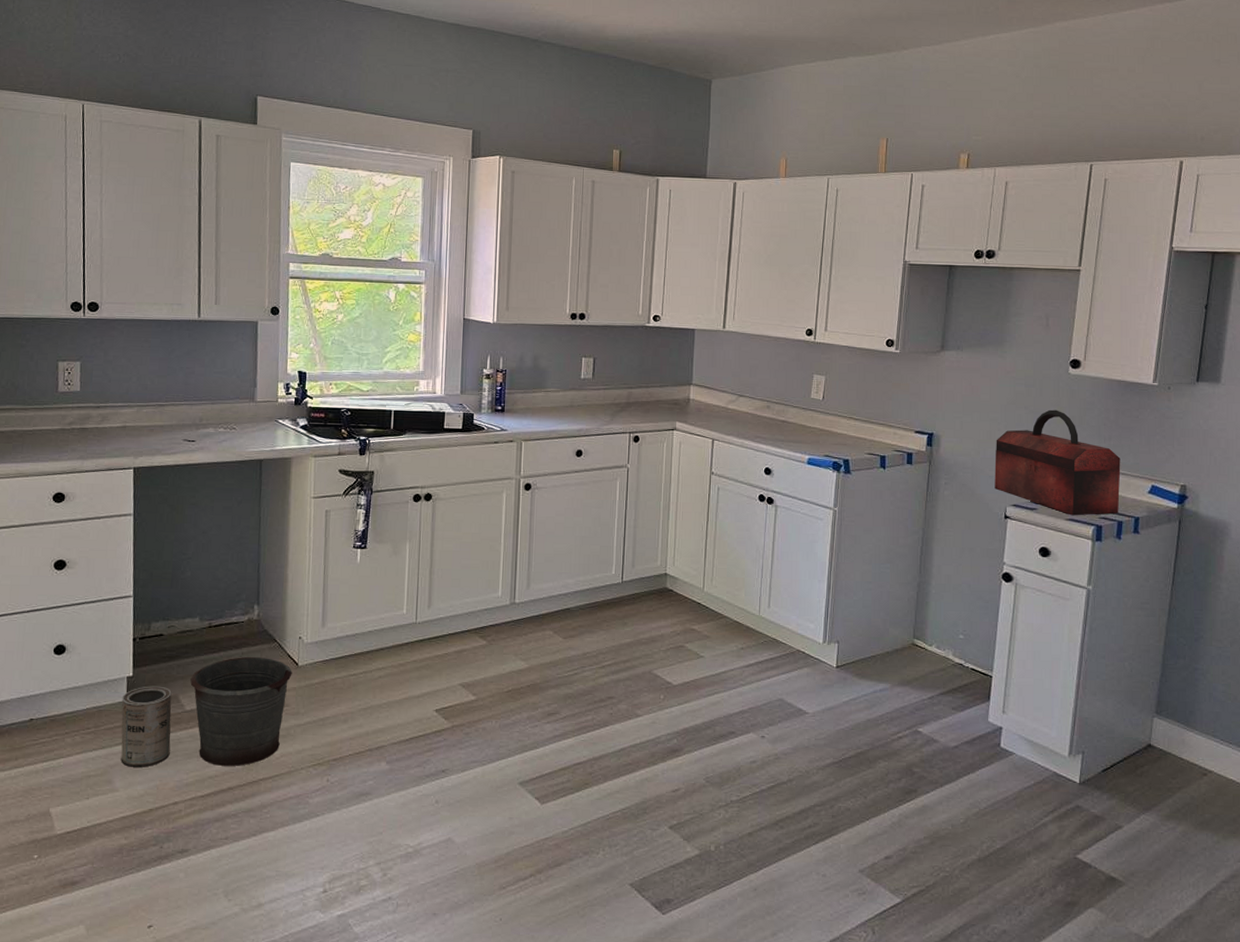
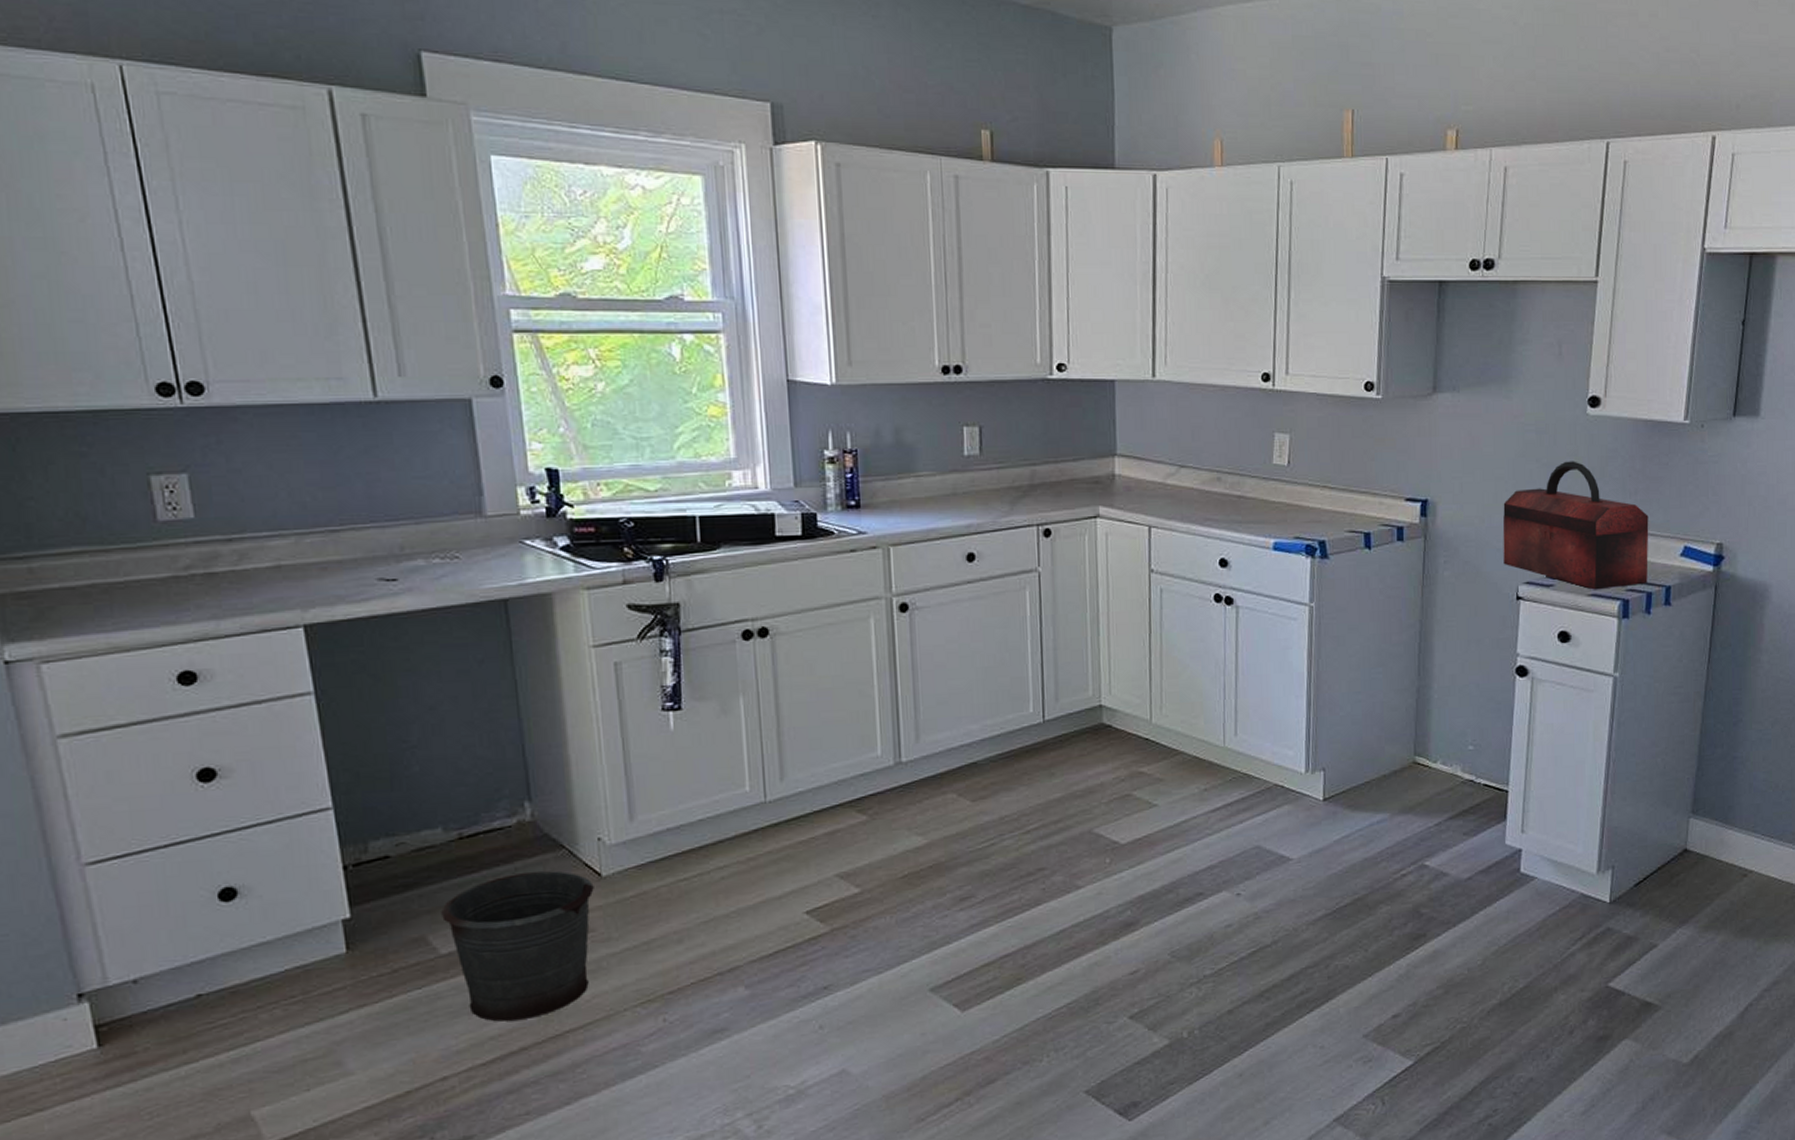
paint can: present [120,686,172,767] -> none [338,926,426,1040]

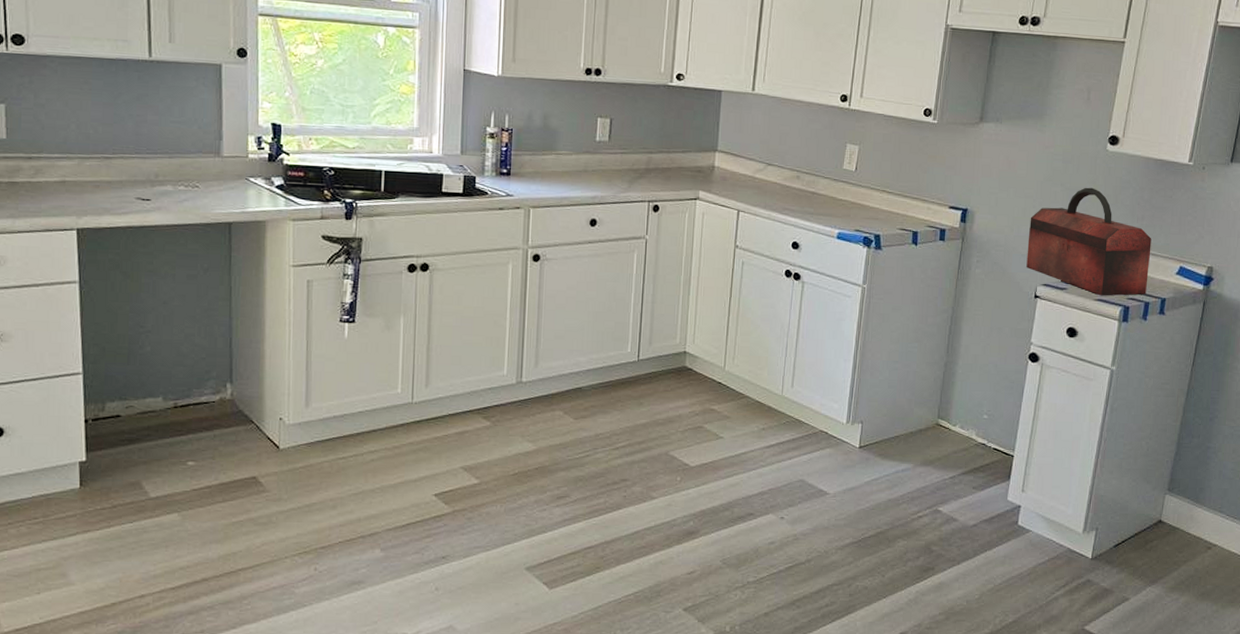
bucket: present [441,870,594,1022] -> none [154,440,273,556]

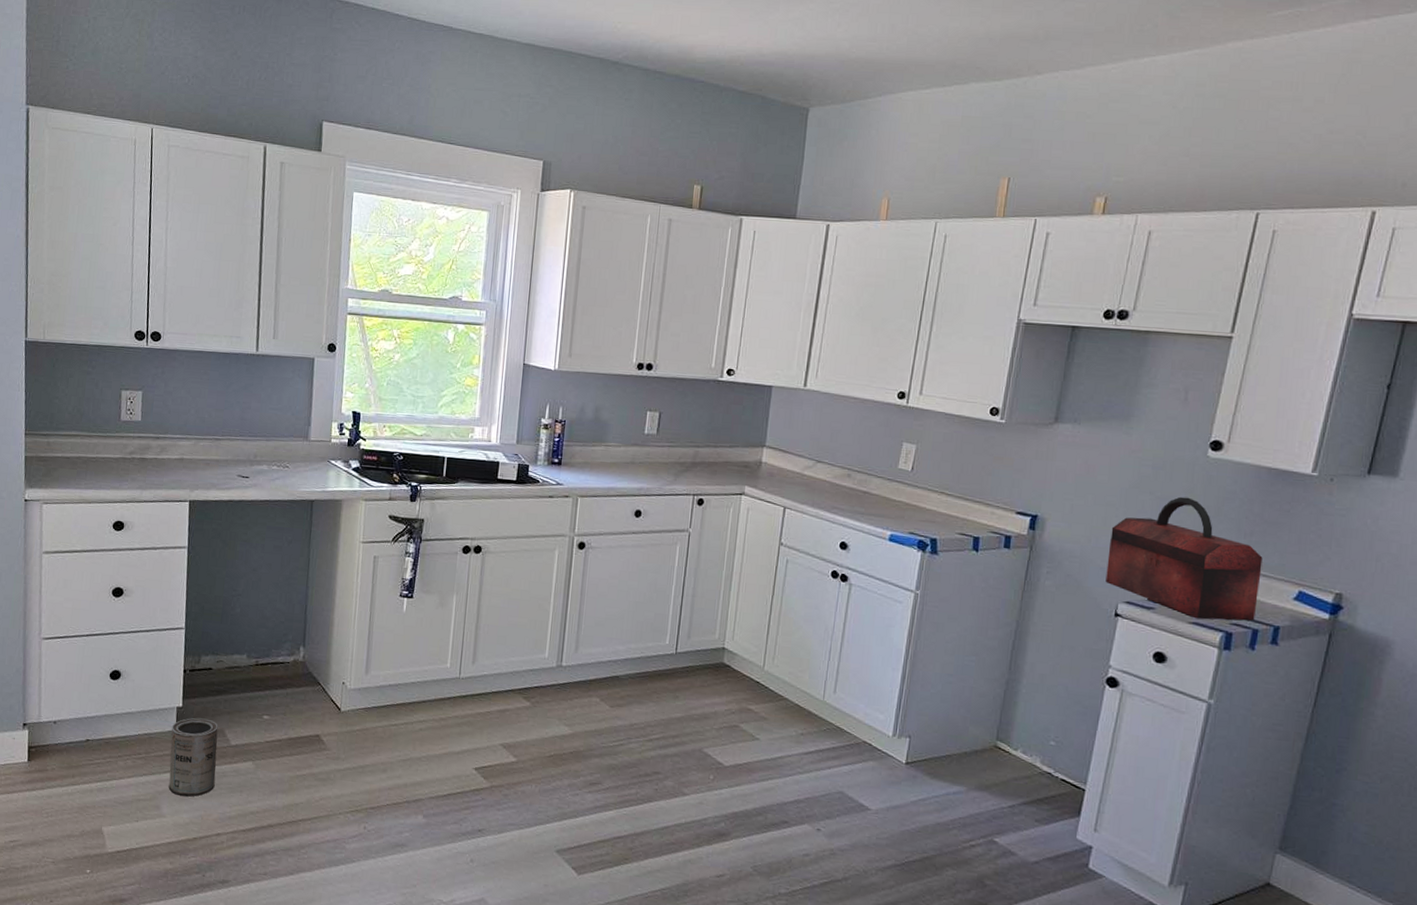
paint can: none [74,471,134,559] -> present [168,717,218,797]

